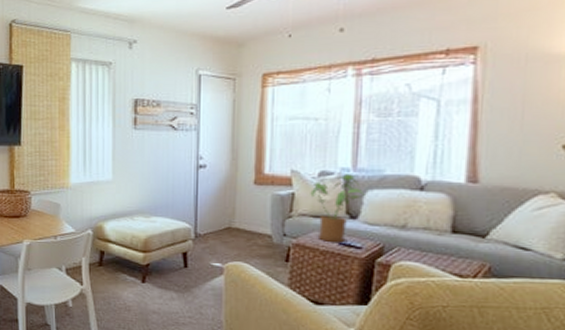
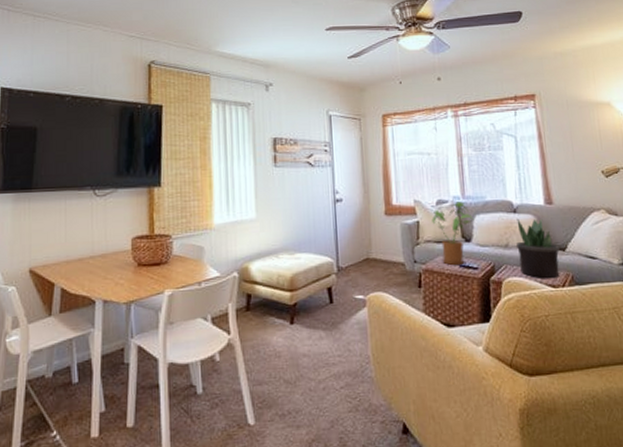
planter: none [417,198,477,268] -> present [516,219,560,279]

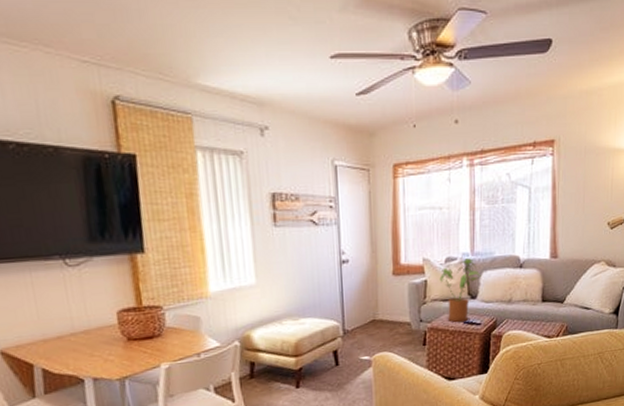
planter: present [516,219,560,279] -> none [519,273,558,331]

